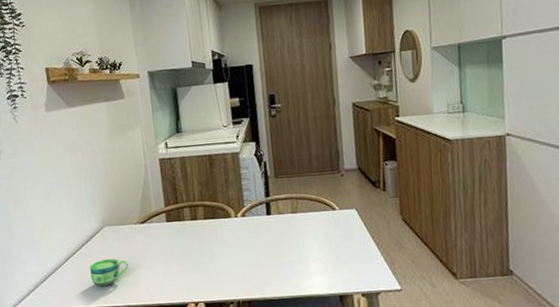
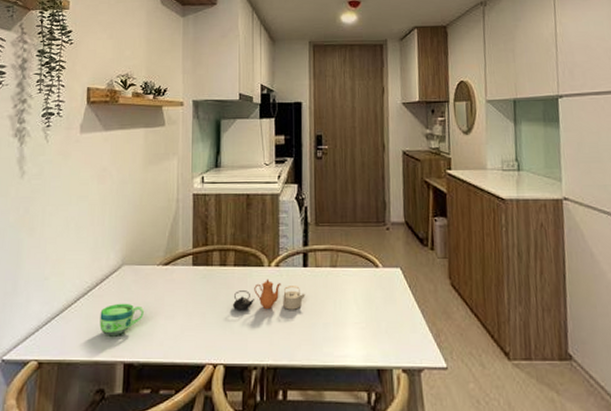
teapot: none [206,228,271,257] -> present [232,279,306,310]

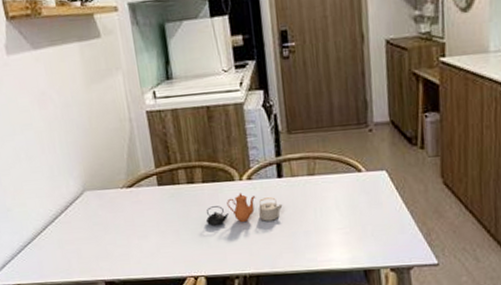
cup: present [99,303,144,337] -> none [71,227,116,259]

